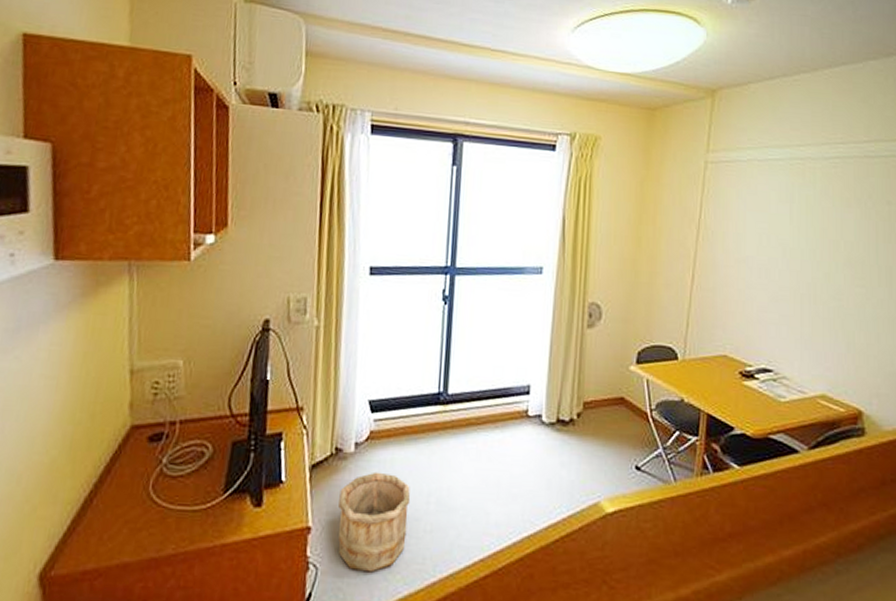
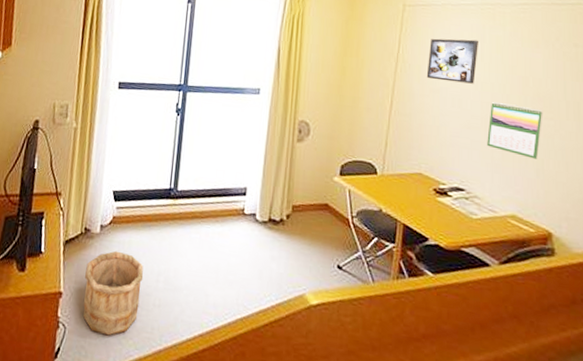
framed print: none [731,200,787,251] -> present [426,38,478,84]
calendar: none [796,271,855,332] -> present [487,102,543,159]

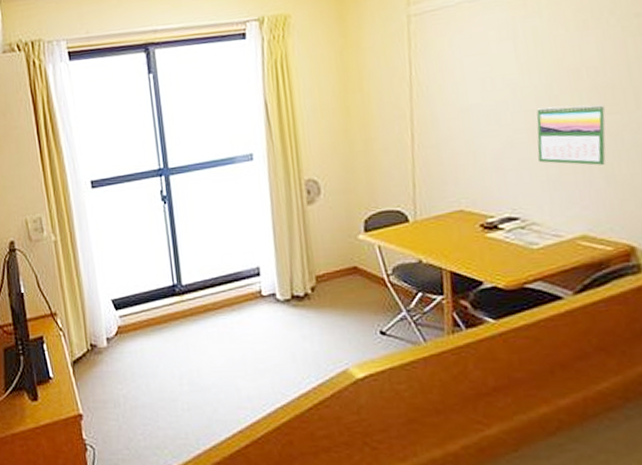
wooden bucket: present [83,251,144,336] -> none [101,361,168,449]
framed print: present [426,38,478,84] -> none [448,37,512,98]

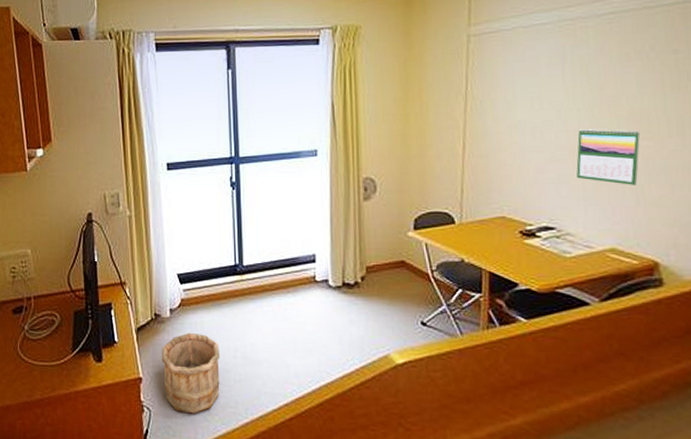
wooden bucket: none [101,361,168,449] -> present [162,332,221,414]

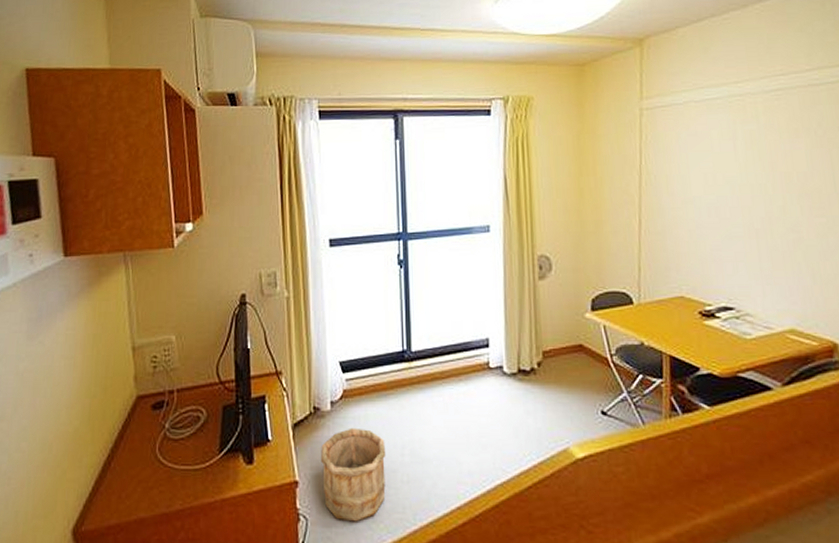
calendar: present [576,129,641,185] -> none [752,205,813,263]

